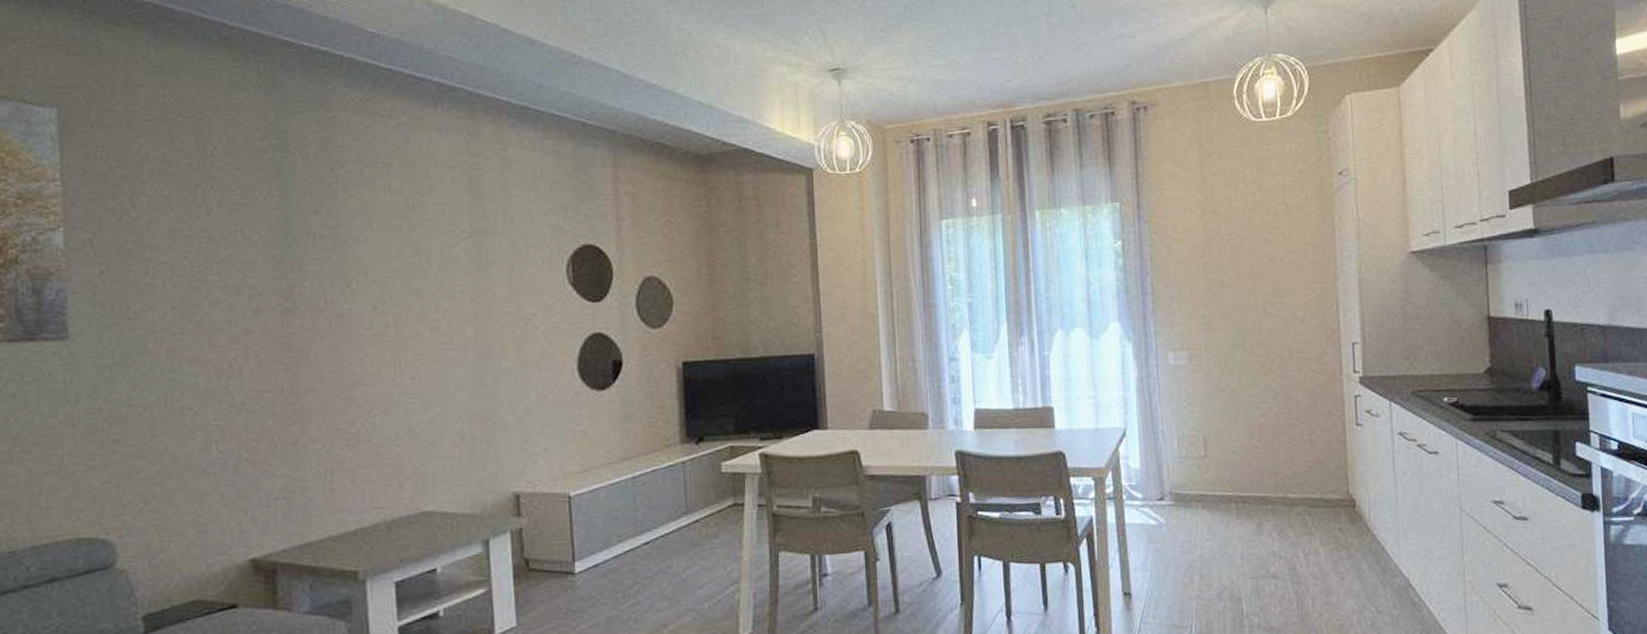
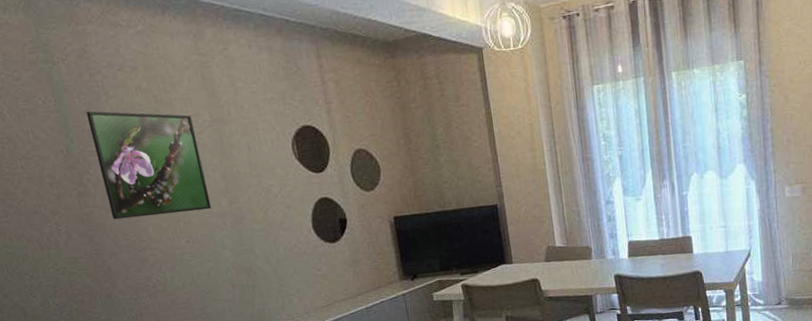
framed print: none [315,211,452,345] -> present [86,111,212,220]

